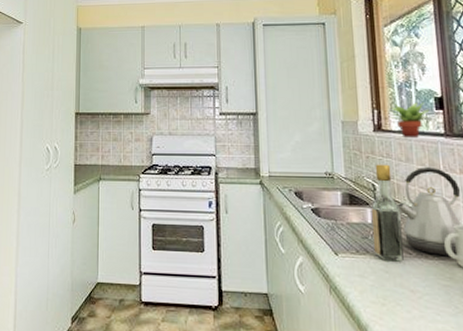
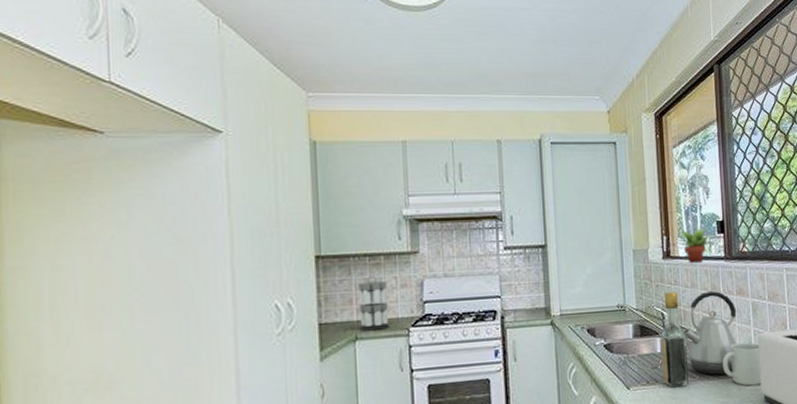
spice rack: none [103,129,125,174] -> present [358,274,390,332]

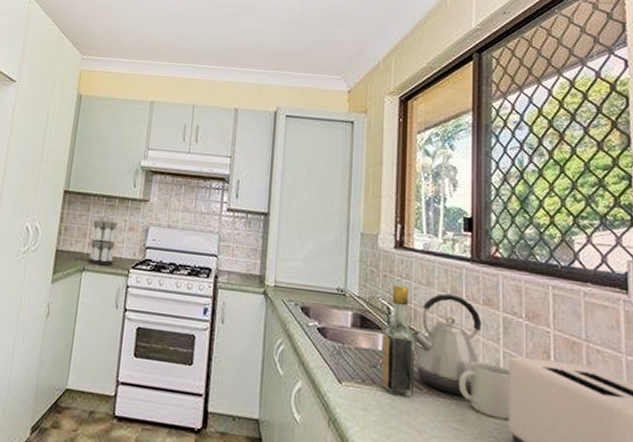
succulent plant: present [678,227,713,264] -> none [414,220,457,261]

